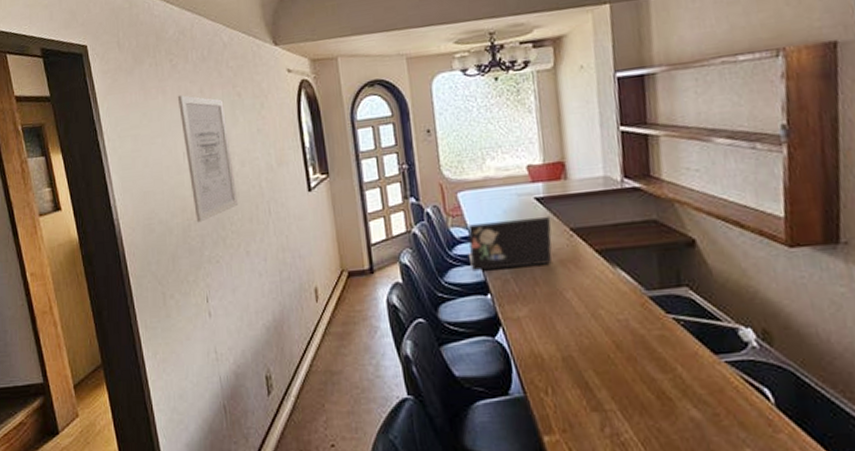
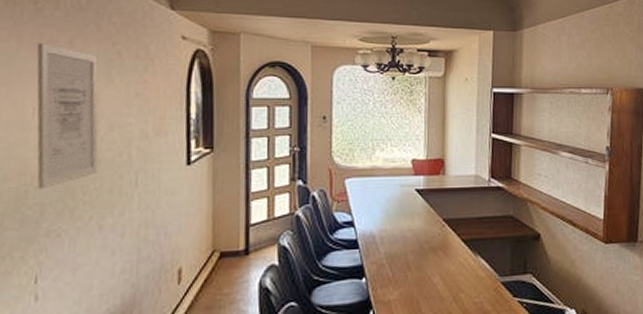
laptop: present [467,217,552,272] -> none [348,208,428,256]

